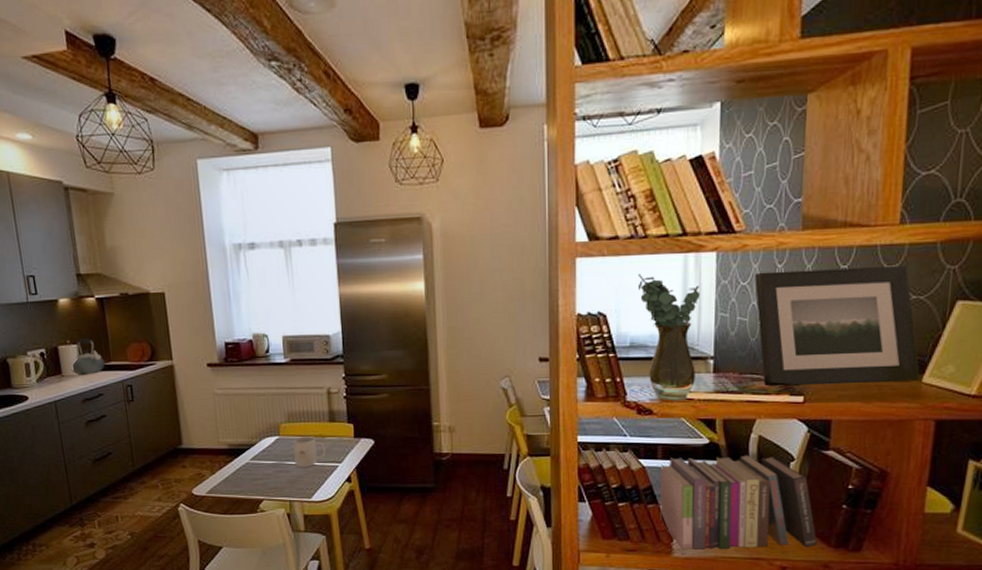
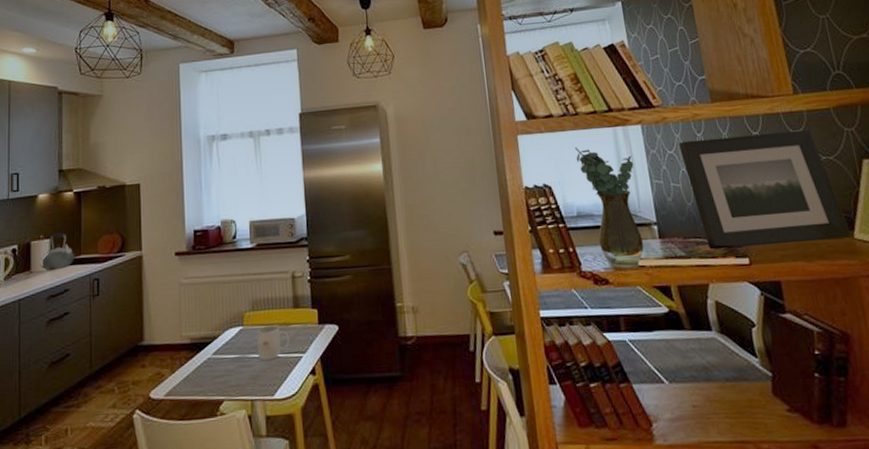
books: present [660,455,817,551] -> none [626,322,800,436]

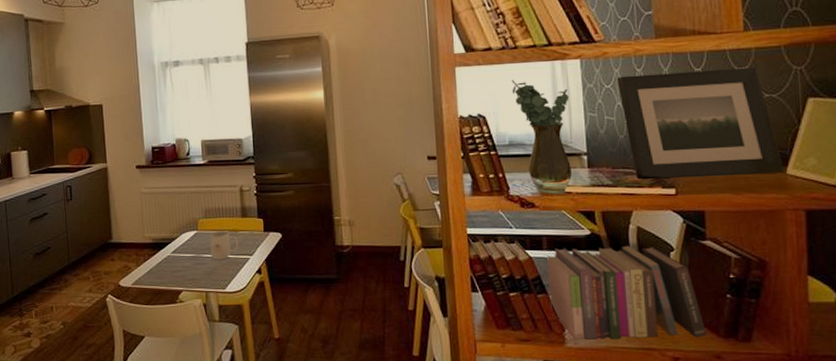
kettle: present [40,232,75,270] -> none [20,145,50,177]
books: none [626,322,800,436] -> present [547,245,706,341]

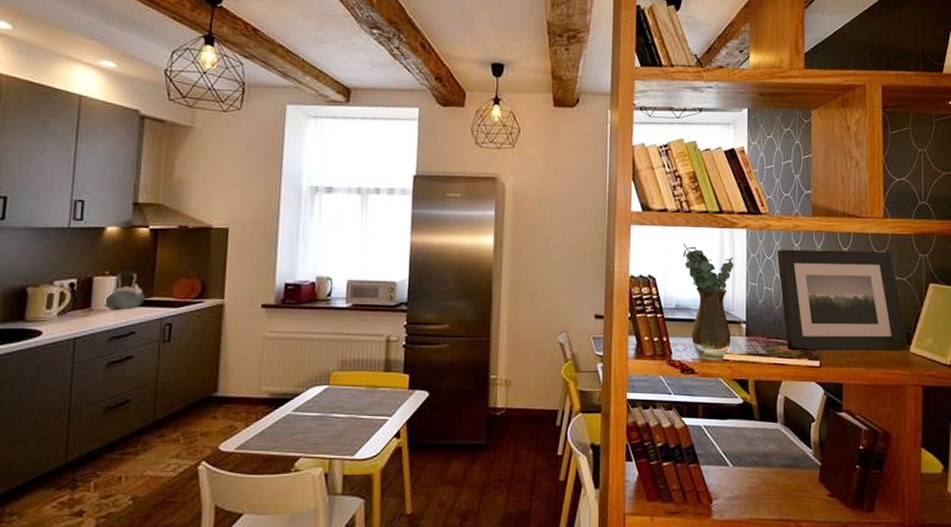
kettle: none [20,145,50,177] -> present [103,270,146,309]
mug: present [210,231,239,260] -> none [341,387,377,421]
books: present [547,245,706,341] -> none [701,415,837,512]

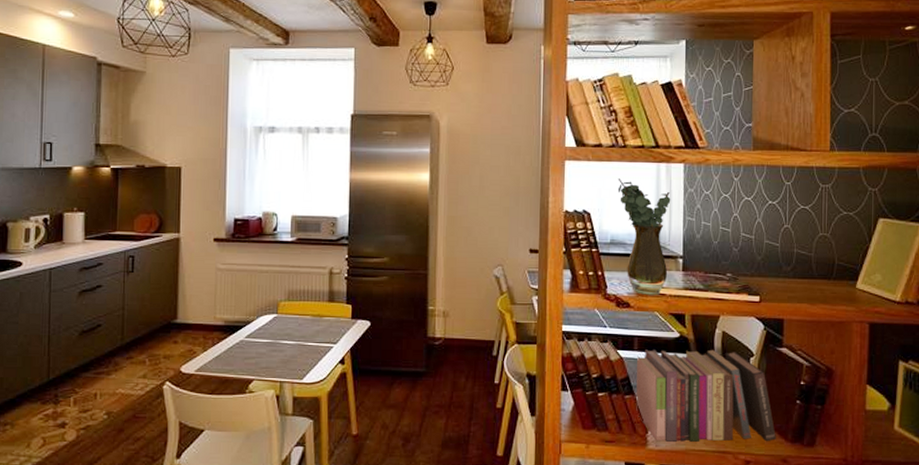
kettle: present [103,270,146,309] -> none [73,207,110,243]
books: none [701,415,837,512] -> present [636,349,776,443]
picture frame: present [777,249,909,352] -> none [716,183,855,287]

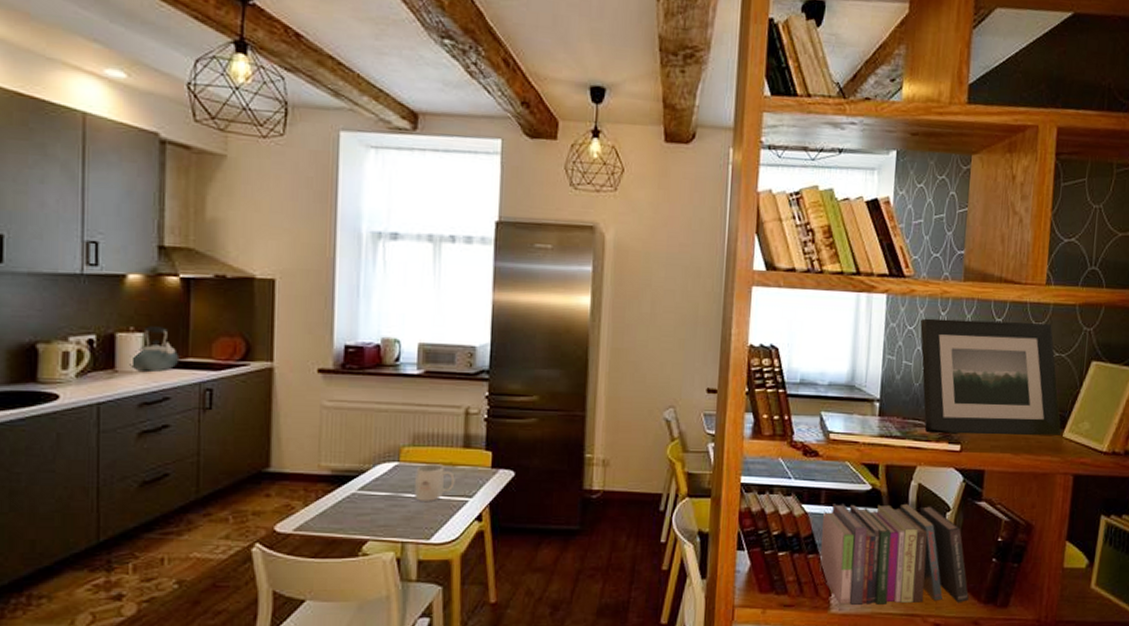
kettle: none [73,207,110,243] -> present [129,326,180,372]
mug: none [290,316,322,347] -> present [415,464,455,501]
vase: present [618,178,671,296] -> none [811,309,870,444]
picture frame: none [716,183,855,287] -> present [920,318,1062,436]

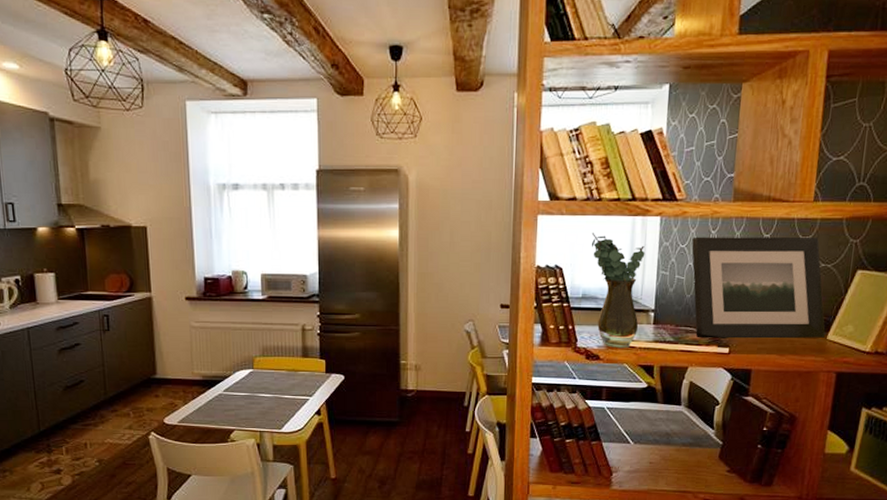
kettle: present [129,326,180,372] -> none [46,267,82,303]
mug: present [415,464,455,501] -> none [267,370,298,400]
vase: none [811,309,870,444] -> present [591,233,645,349]
books: present [820,503,969,606] -> none [602,398,736,484]

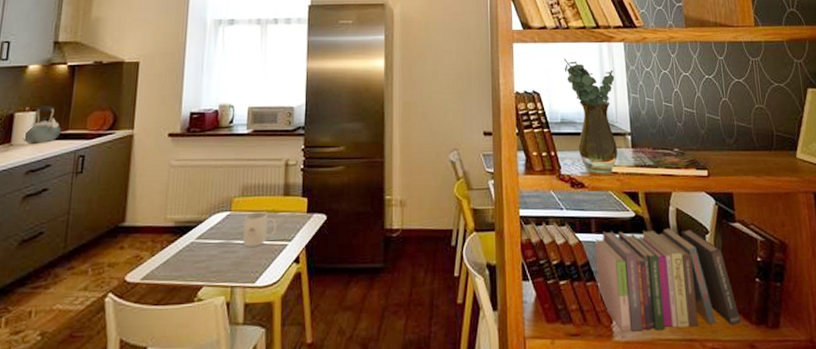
kettle: none [46,267,82,303] -> present [22,106,62,144]
mug: none [267,370,298,400] -> present [243,212,277,247]
books: none [602,398,736,484] -> present [596,228,741,333]
picture frame: present [692,236,826,339] -> none [655,59,795,161]

